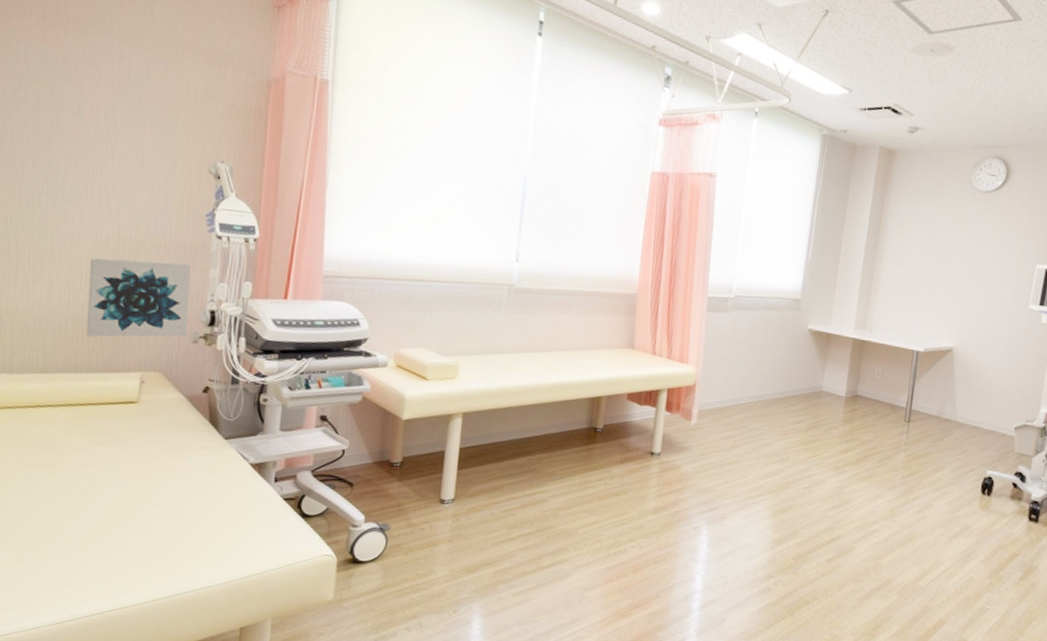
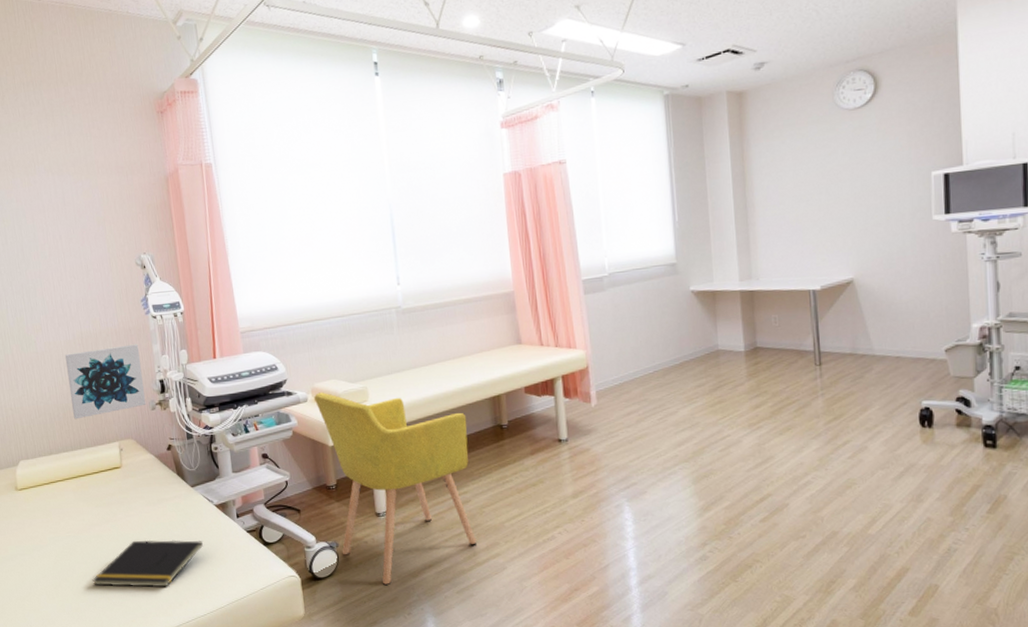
notepad: none [69,490,225,549] -> present [92,540,203,587]
chair: none [392,359,561,578] -> present [314,392,476,585]

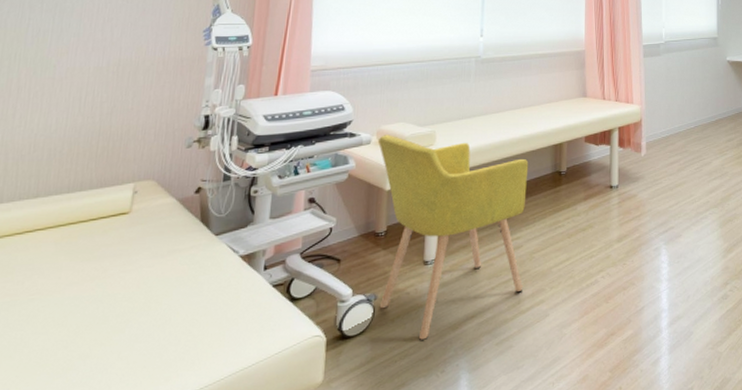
wall art: present [64,344,147,420] -> none [81,76,189,157]
notepad: present [92,540,203,587] -> none [49,299,214,362]

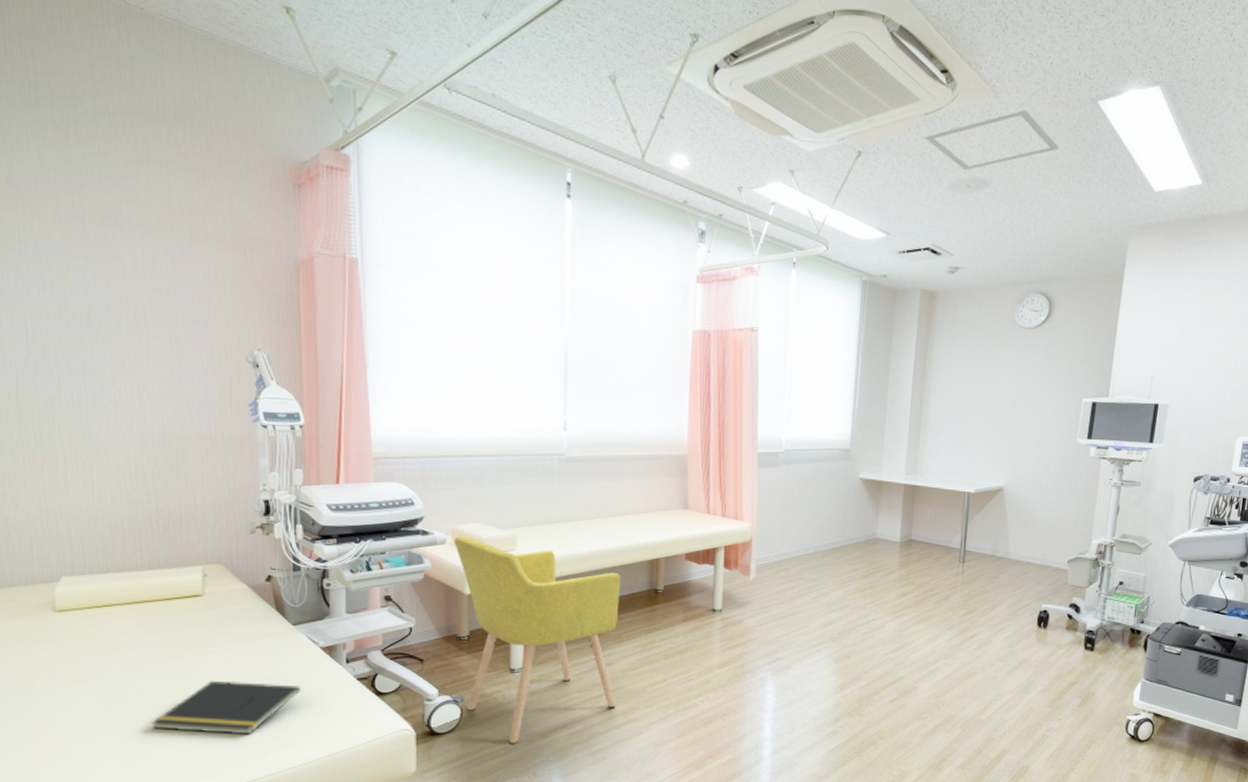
notepad: none [49,299,214,362] -> present [151,680,300,735]

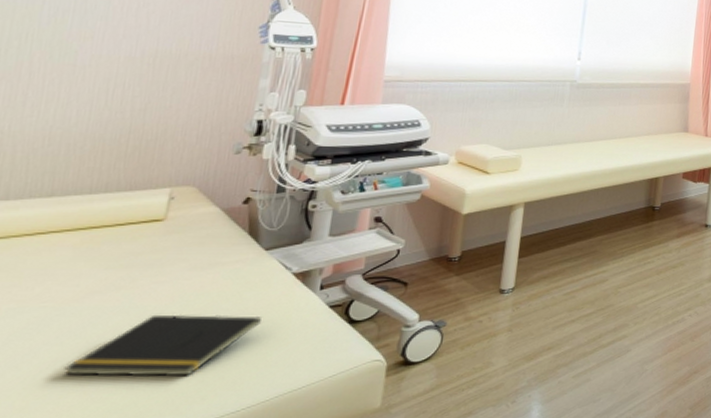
chair: present [454,535,621,743] -> none [448,156,621,369]

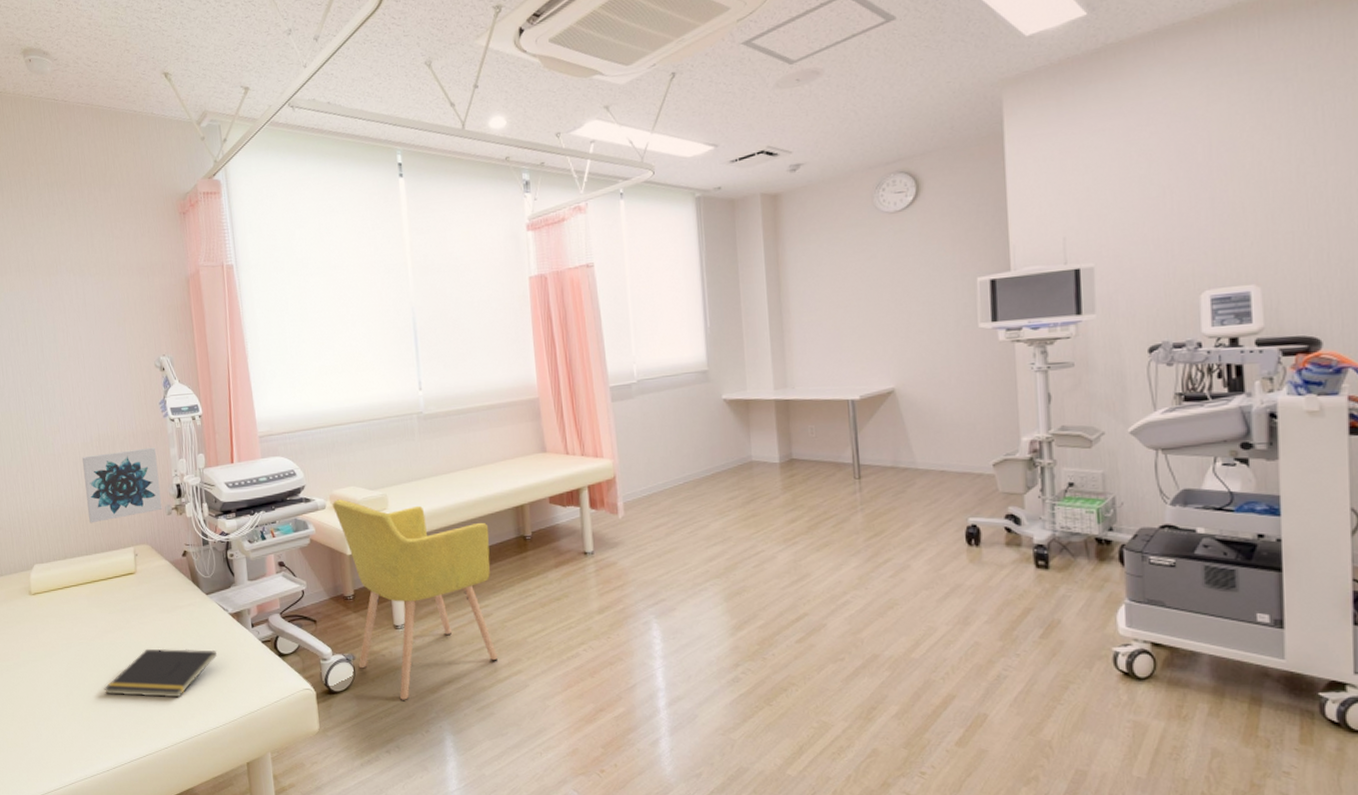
wall art: none [106,73,240,155] -> present [81,447,163,523]
chair: none [448,156,621,369] -> present [333,499,497,700]

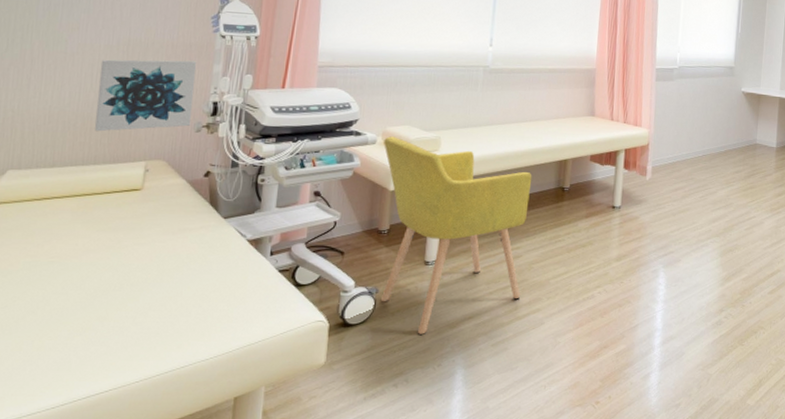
notepad: present [104,648,217,698] -> none [69,272,223,327]

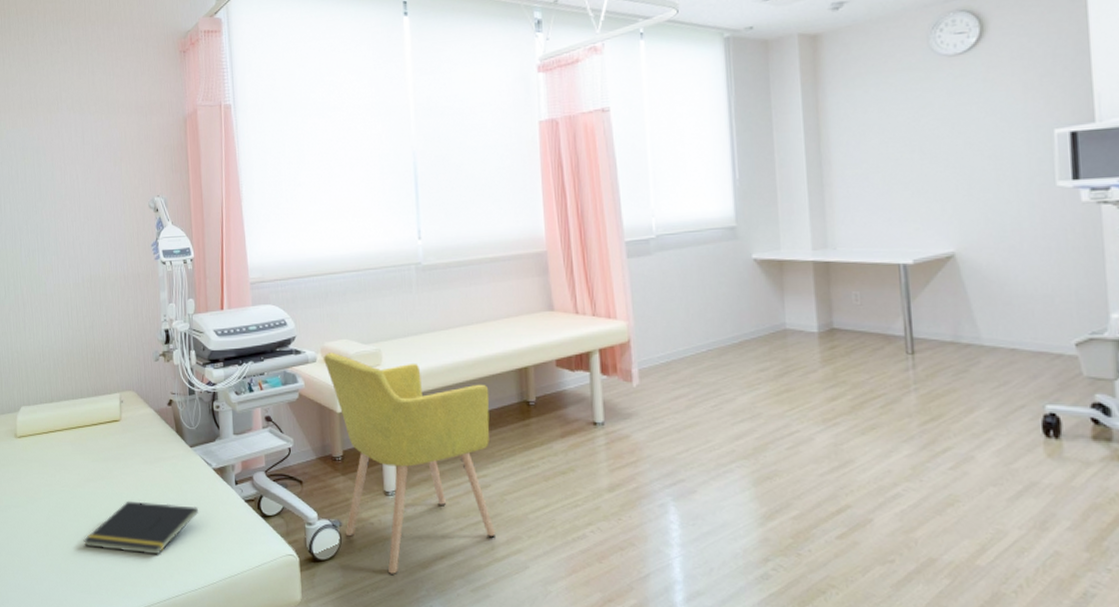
notepad: none [69,272,223,327] -> present [83,501,198,555]
wall art: present [94,59,197,132] -> none [72,290,150,367]

